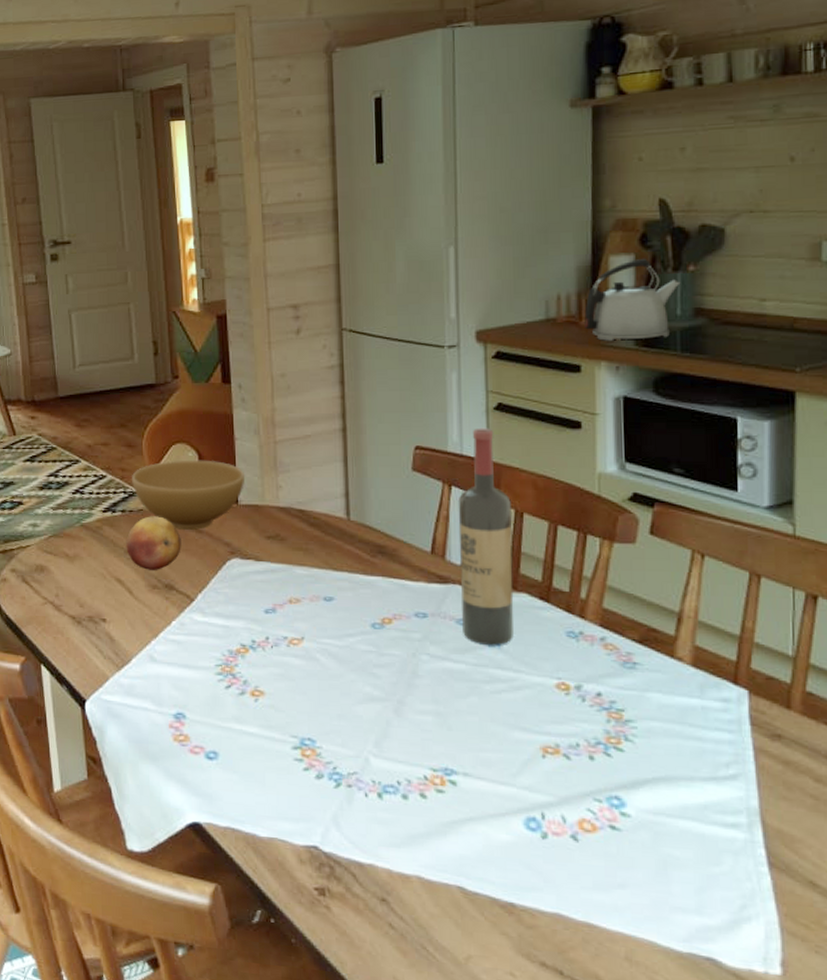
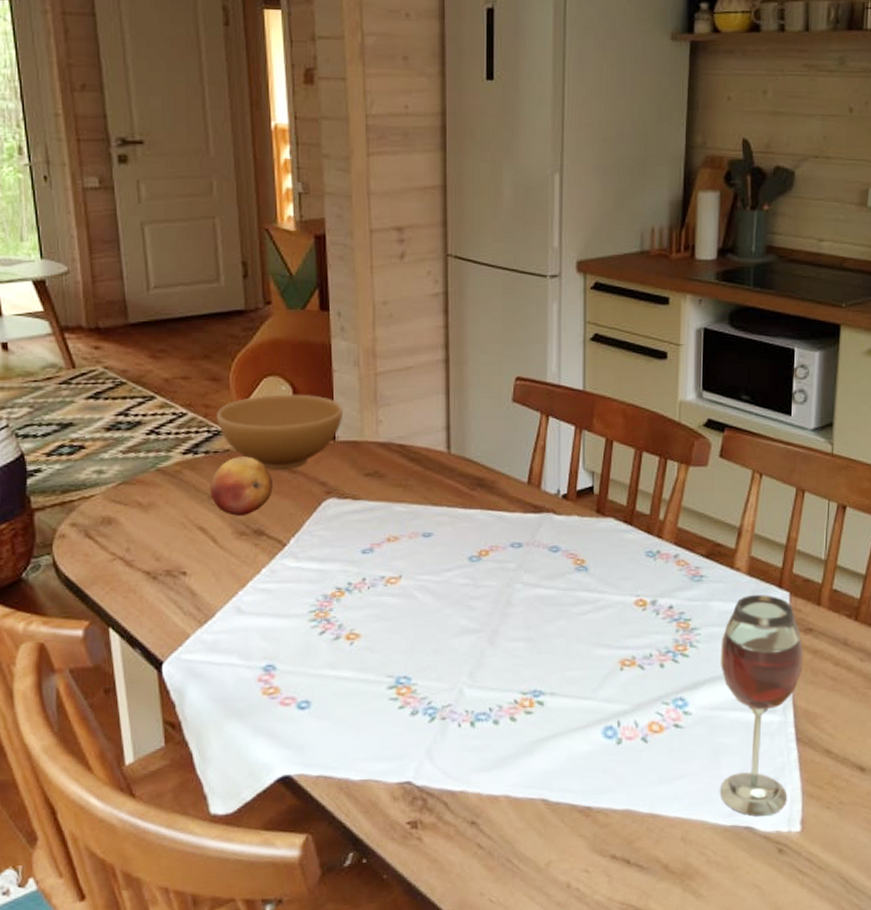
wine bottle: present [458,428,514,645] -> none [553,358,602,569]
kettle: present [584,259,681,341] -> none [674,196,757,275]
wineglass: none [662,689,772,949] -> present [720,595,804,816]

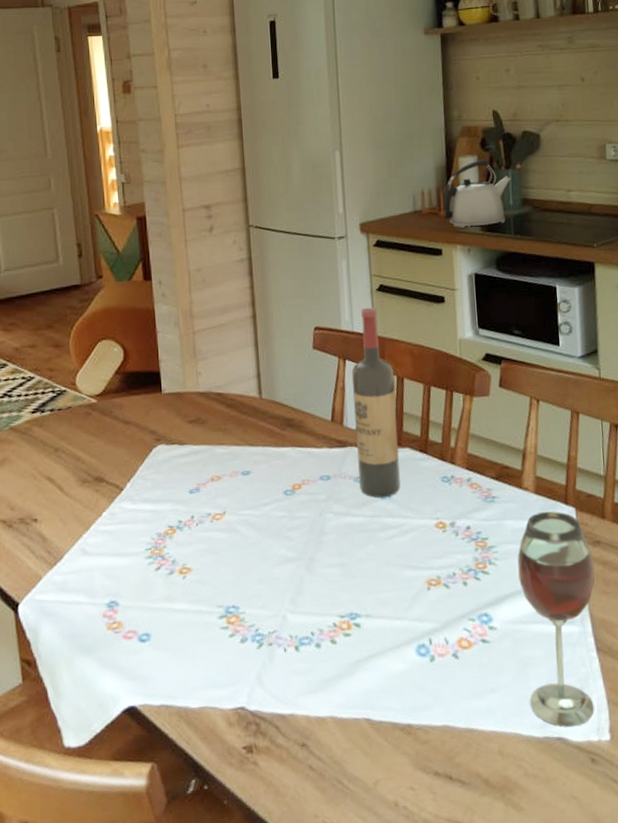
fruit: present [210,456,273,516] -> none [55,412,110,466]
bowl: present [217,394,342,471] -> none [60,354,167,424]
wine bottle: none [553,358,602,569] -> present [351,307,401,498]
kettle: none [674,196,757,275] -> present [442,159,512,228]

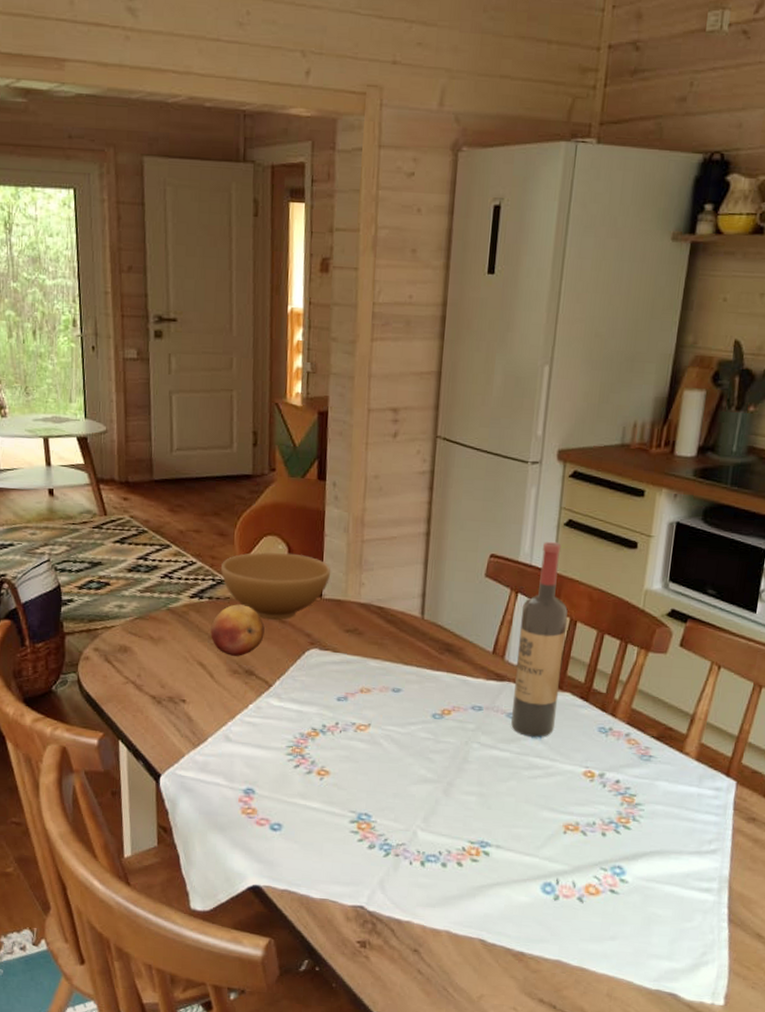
fruit: none [55,412,110,466] -> present [210,604,265,656]
bowl: none [60,354,167,424] -> present [221,552,330,620]
kettle: present [442,159,512,228] -> none [653,396,741,472]
wineglass: present [517,511,595,727] -> none [648,779,745,986]

